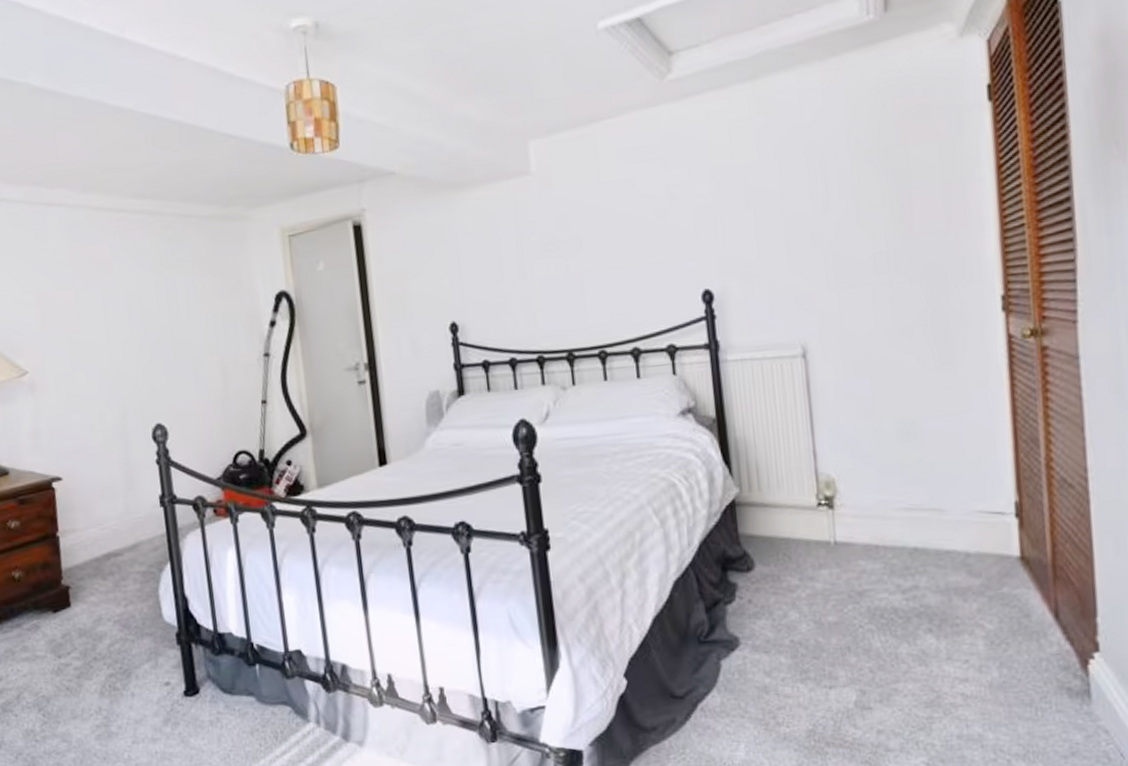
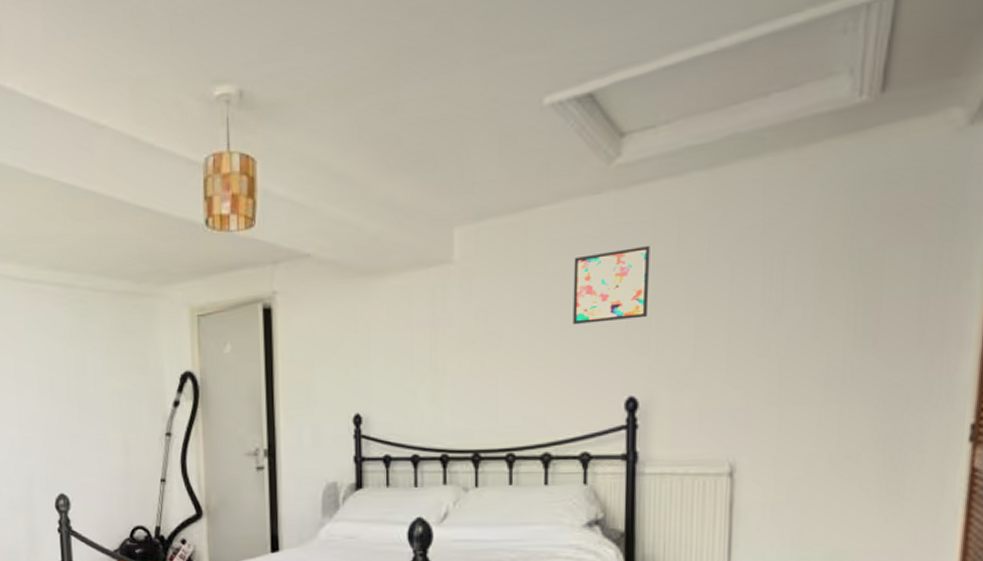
wall art: none [640,150,713,225] -> present [573,245,650,324]

